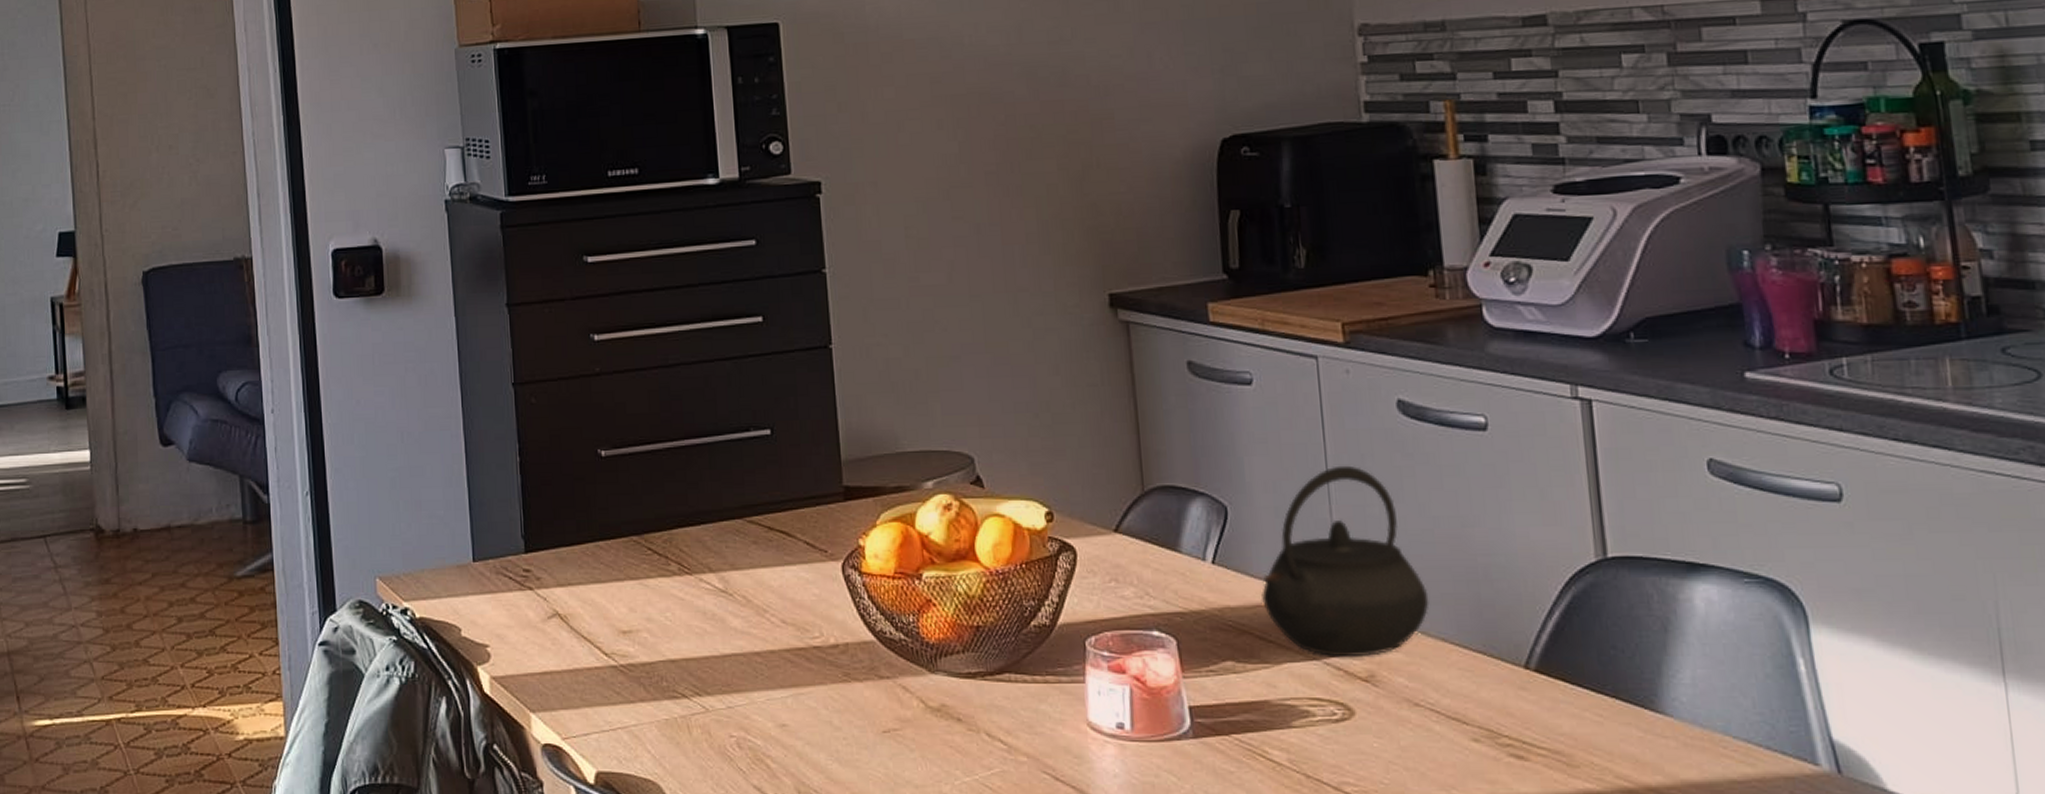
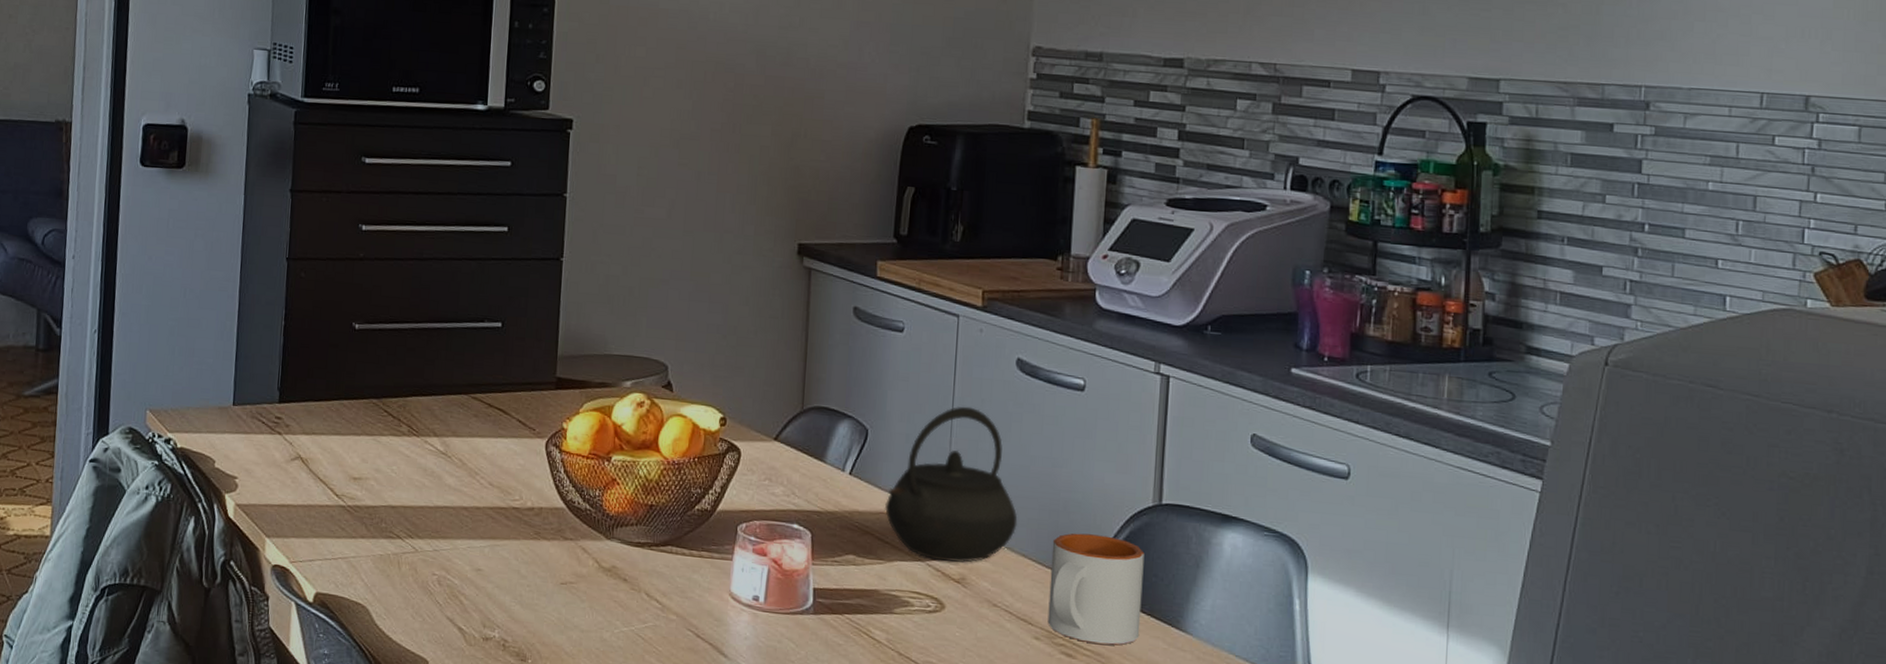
mug: none [1476,604,1606,741] -> present [1047,533,1145,646]

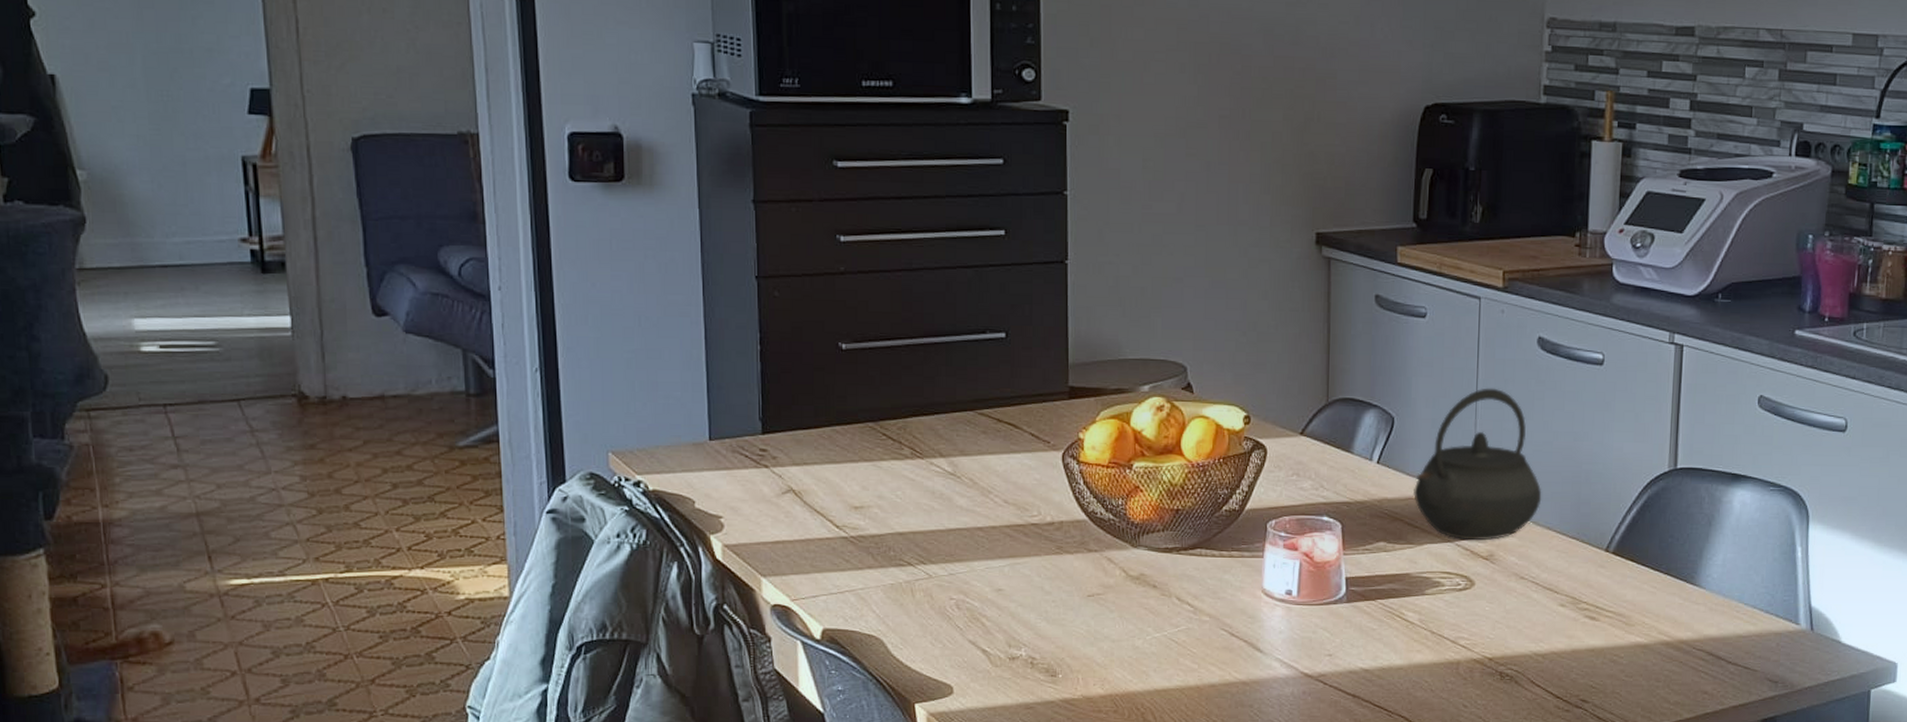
mug: present [1047,533,1145,646] -> none [1572,502,1661,606]

